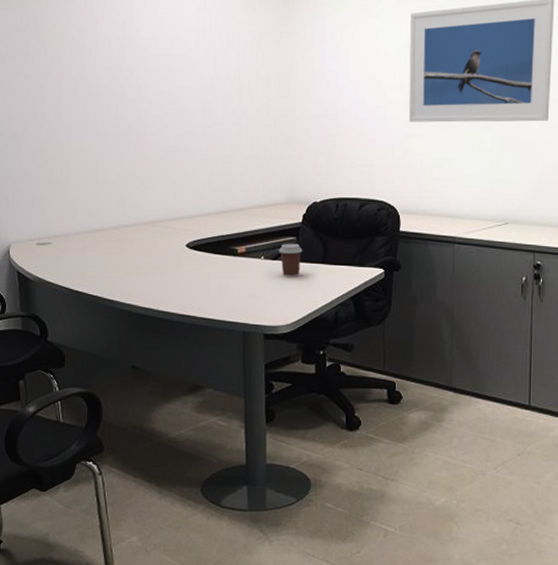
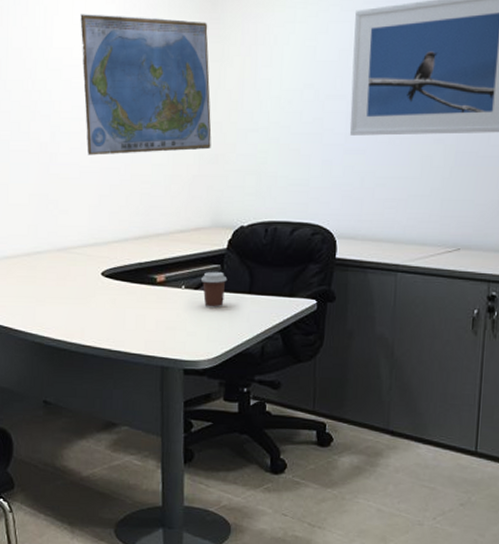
world map: none [164,9,286,137] -> present [80,14,212,155]

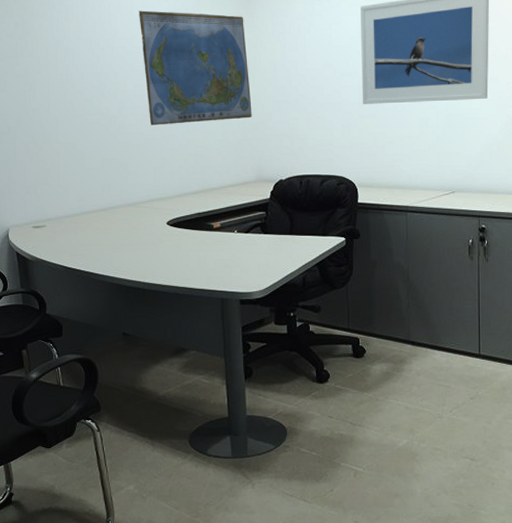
coffee cup: present [201,271,228,309] -> none [250,217,272,248]

